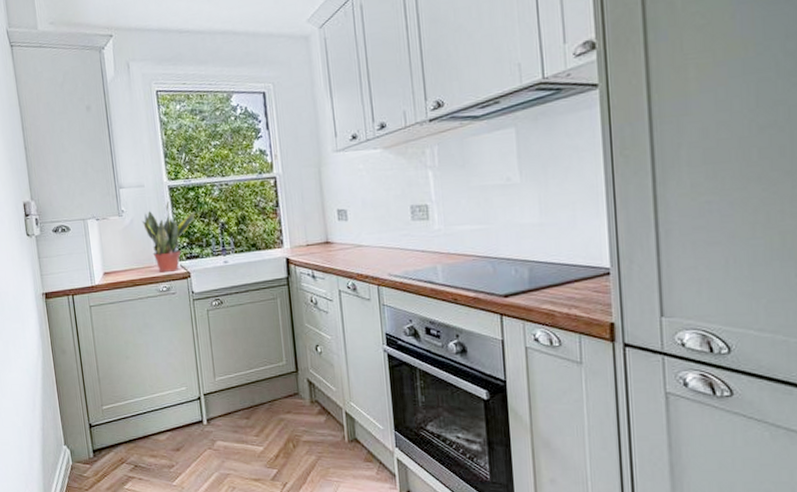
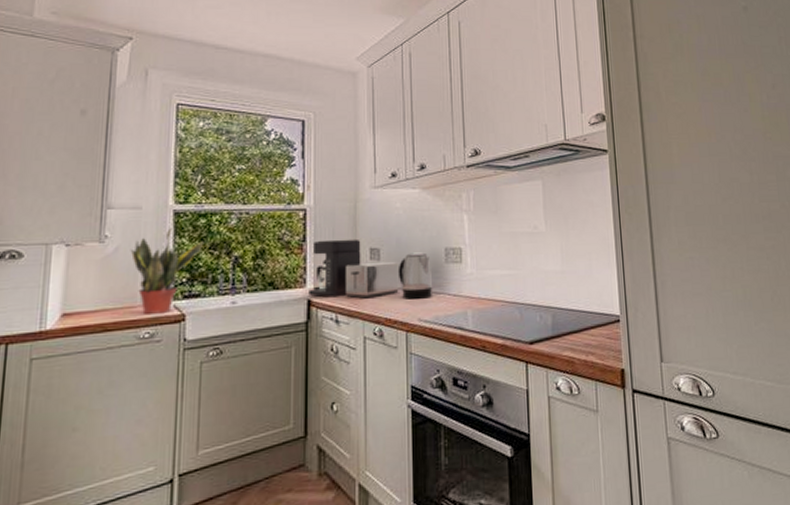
coffee maker: none [286,201,330,256] -> present [308,238,361,298]
toaster: none [317,220,368,257] -> present [346,261,399,299]
kettle: none [365,211,402,256] -> present [397,252,433,300]

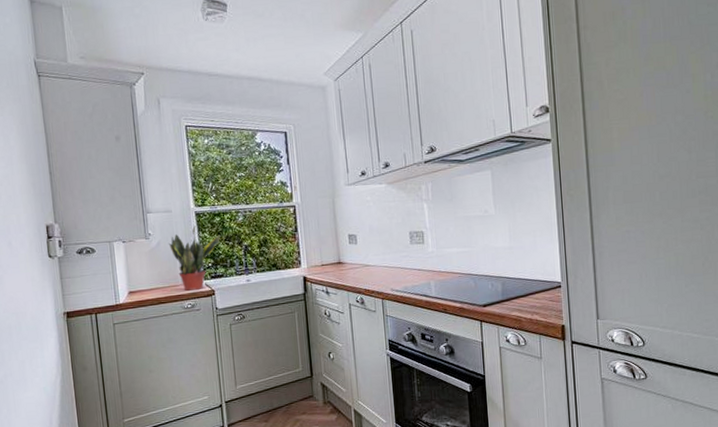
coffee maker: present [308,238,361,298] -> none [303,227,342,274]
toaster: present [346,261,399,299] -> none [330,244,374,275]
kettle: present [397,252,433,300] -> none [372,236,402,274]

